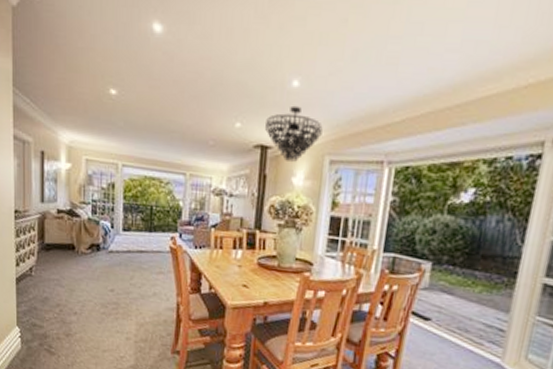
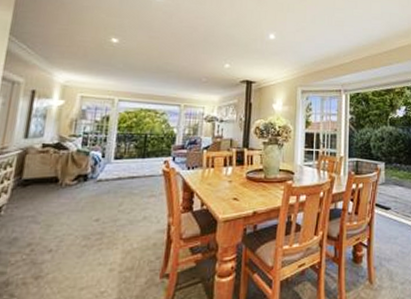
chandelier: present [265,105,323,163] -> none [250,51,294,93]

